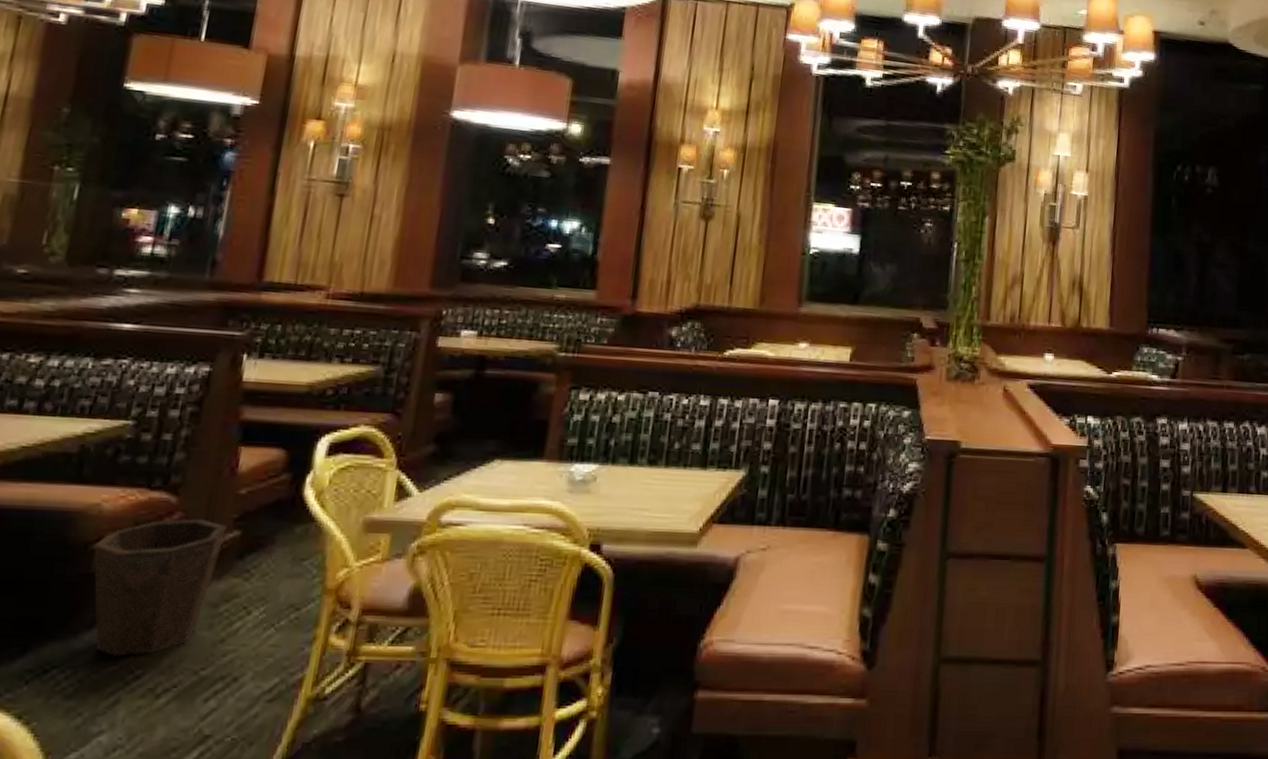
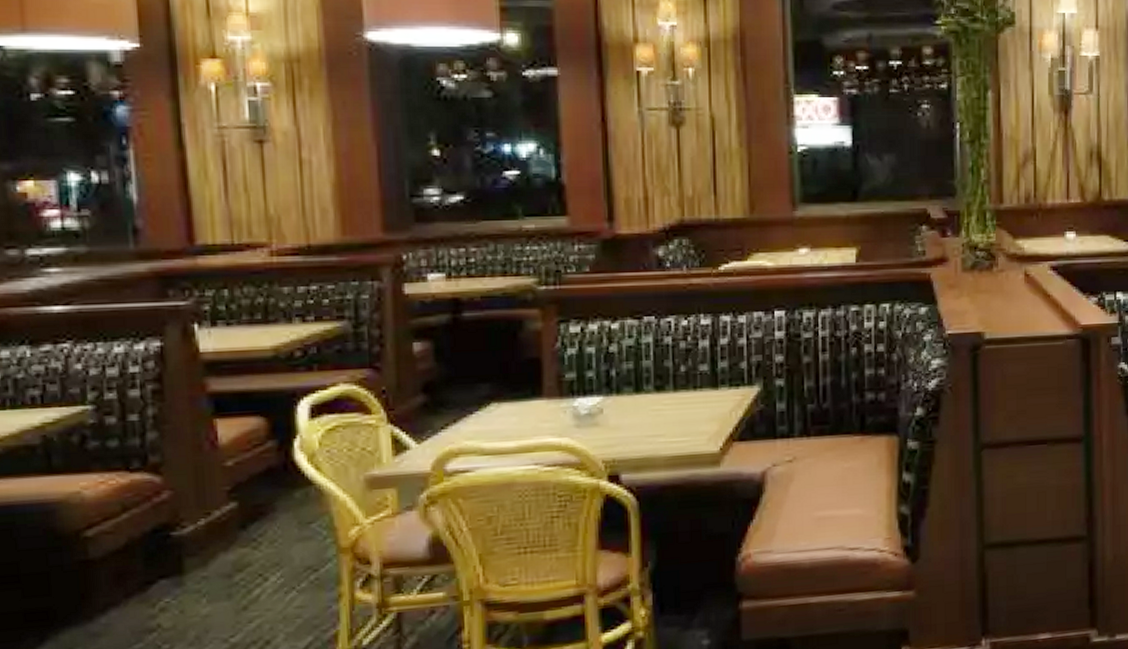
waste bin: present [93,519,228,656] -> none [85,495,222,634]

